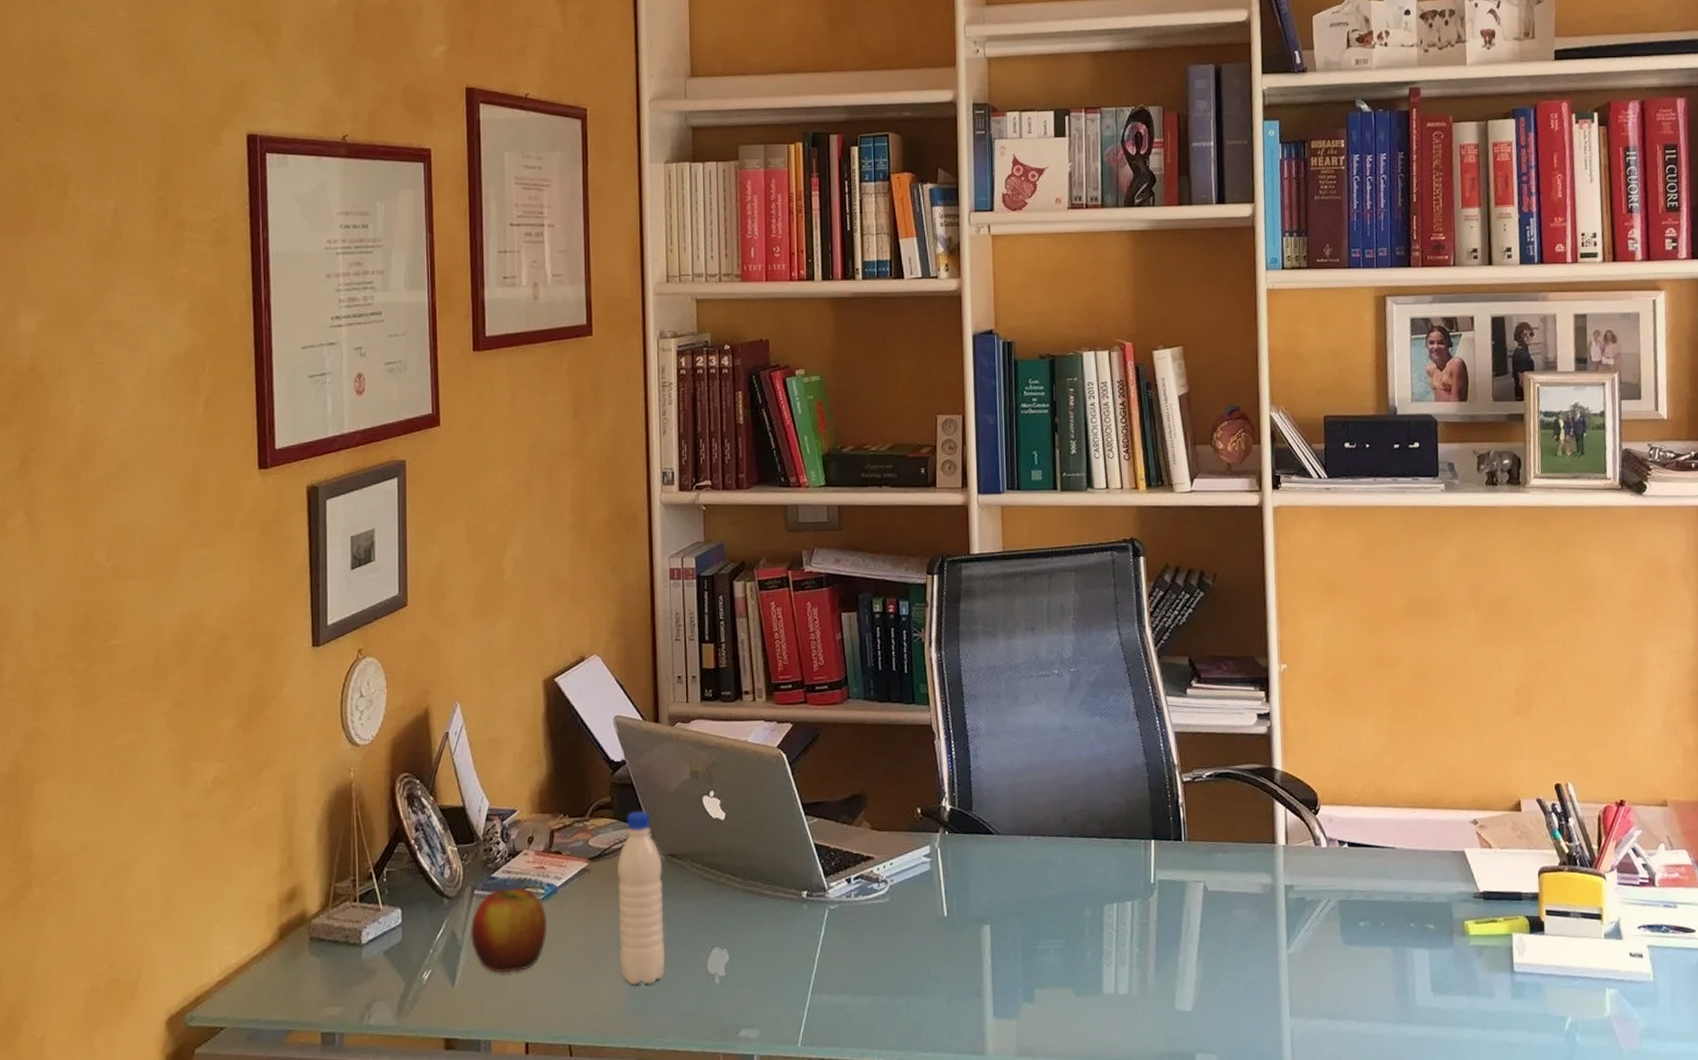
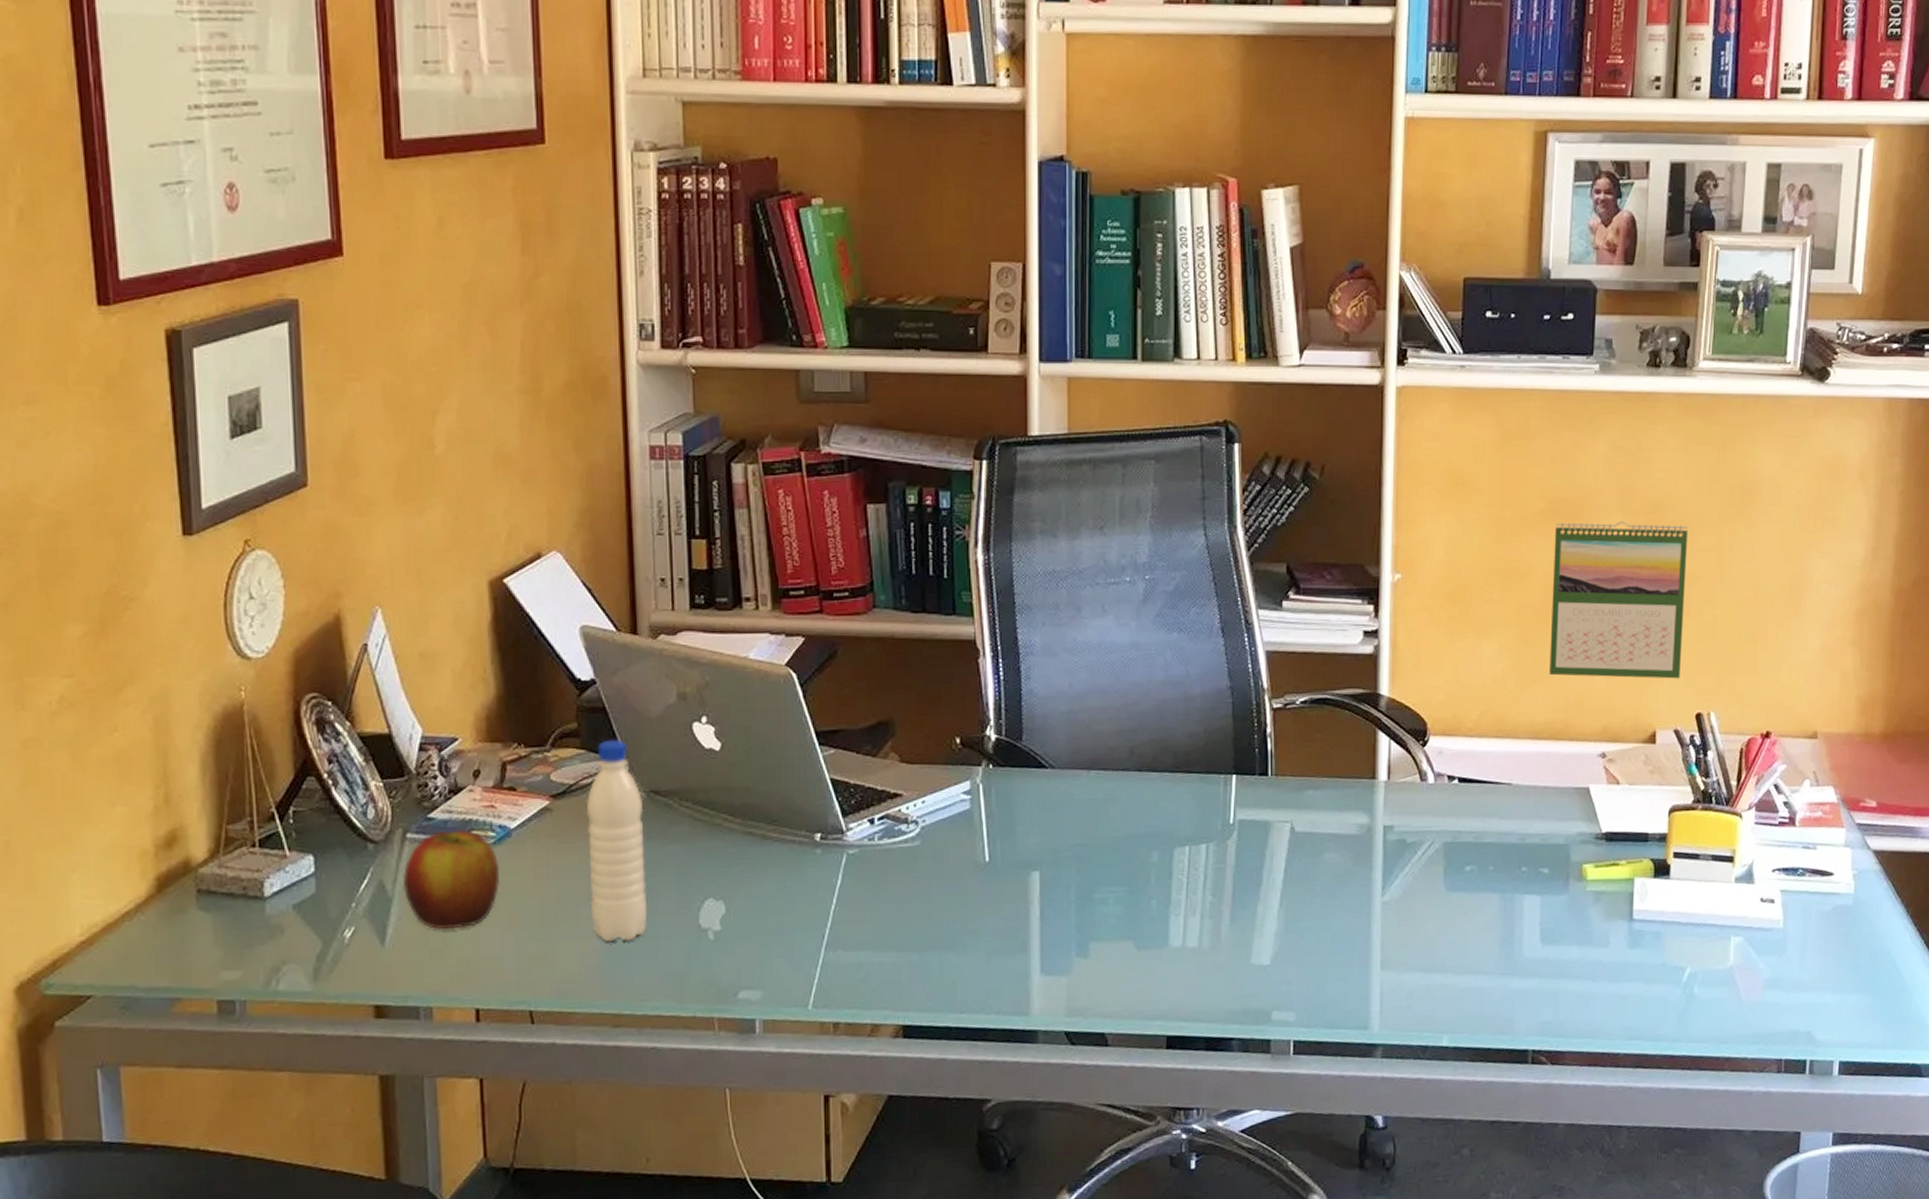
calendar: none [1416,617,1538,754] -> present [1548,522,1689,679]

